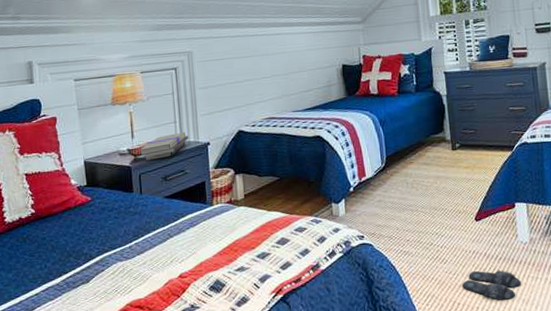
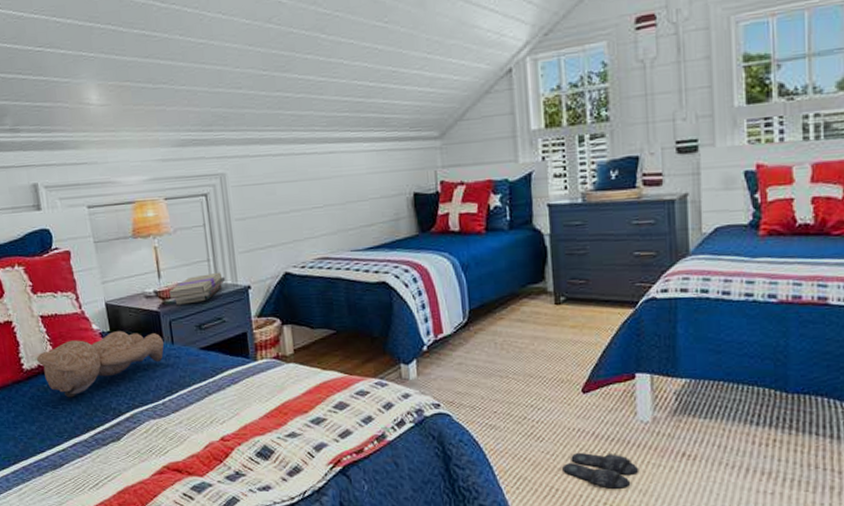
teddy bear: none [18,184,134,246] -> present [36,331,165,398]

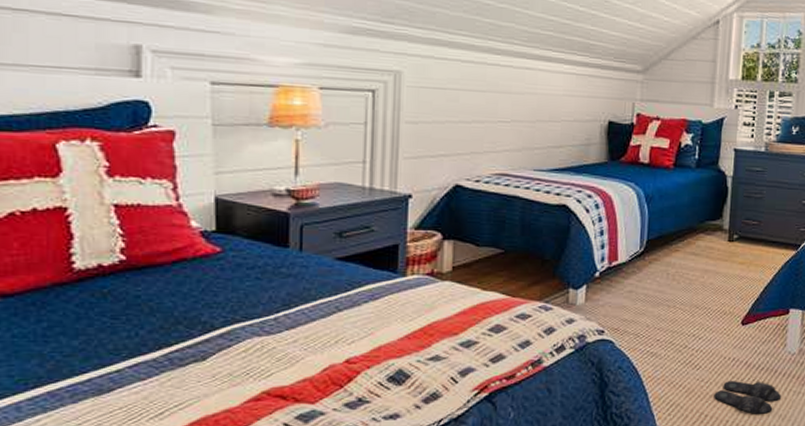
teddy bear: present [36,331,165,398] -> none [96,231,290,307]
books: present [168,272,226,306] -> none [305,176,382,209]

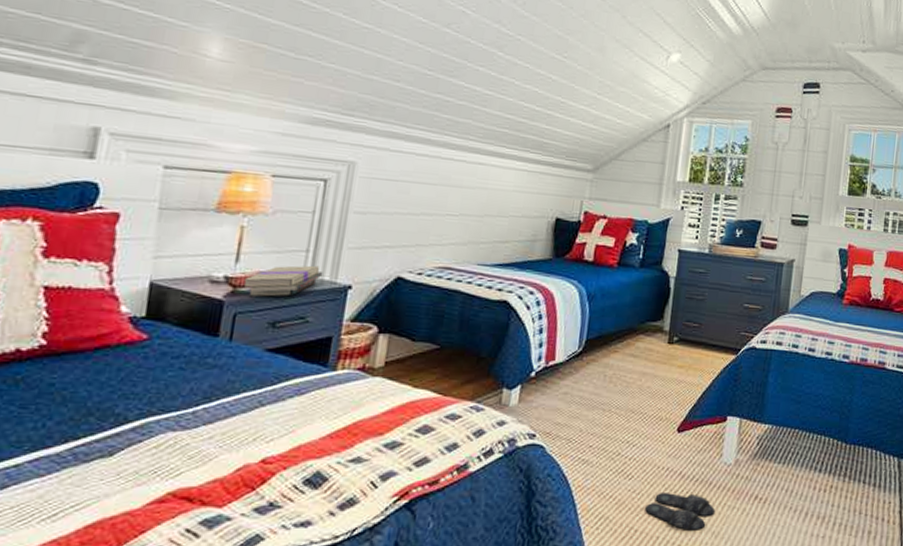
books: none [305,176,382,209] -> present [243,265,323,298]

